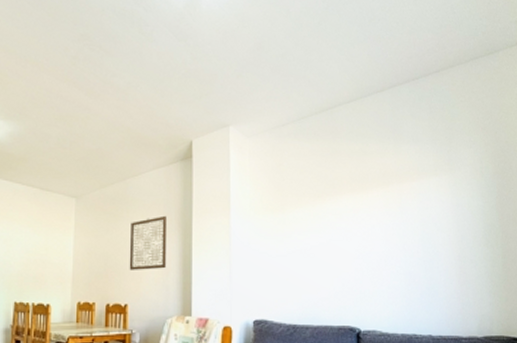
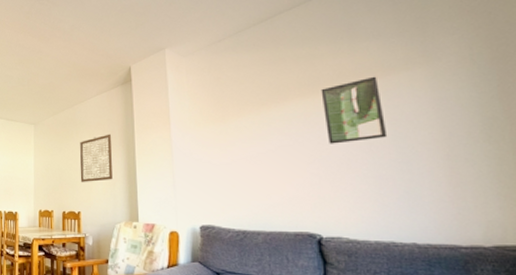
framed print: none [368,178,418,241] -> present [321,76,388,144]

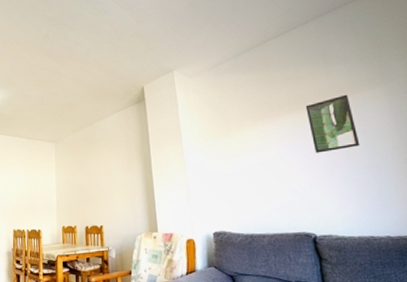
wall art: present [80,134,113,182] -> none [100,149,132,197]

